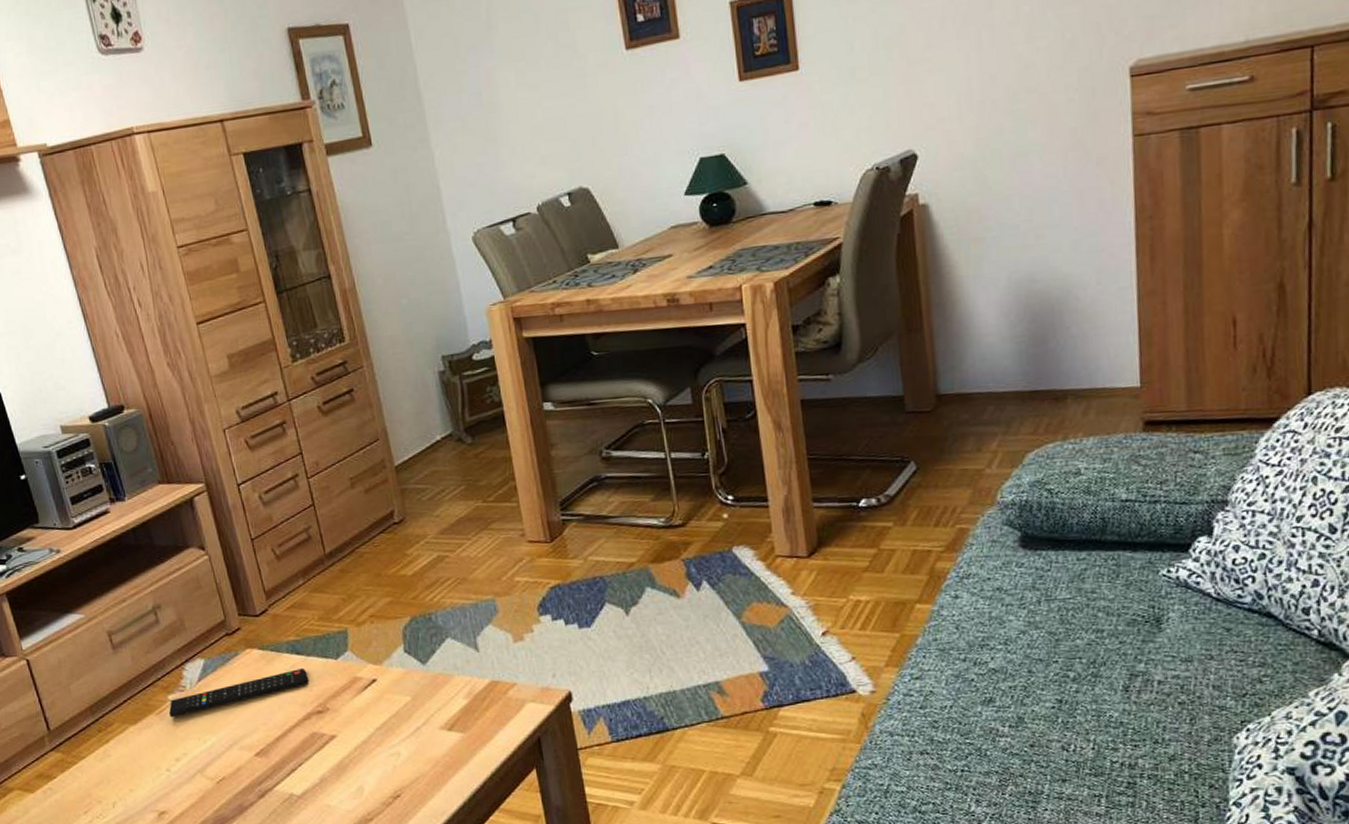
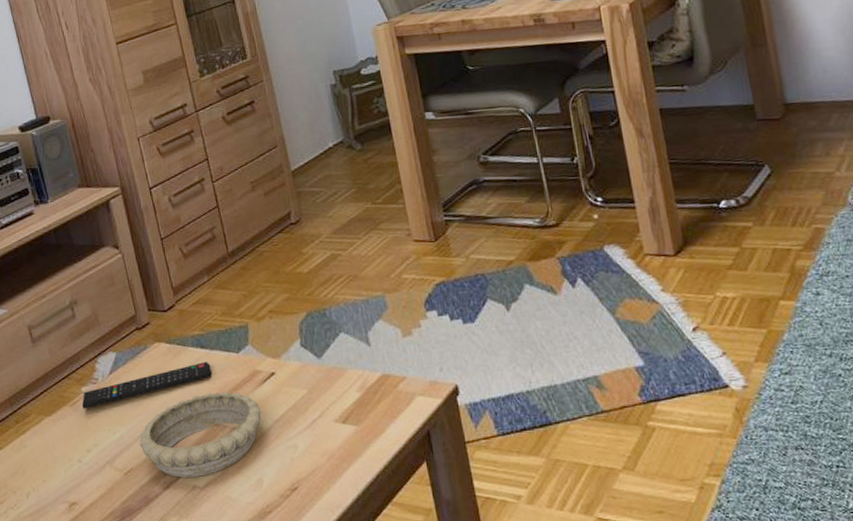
decorative bowl: none [232,698,362,786] -> present [139,391,261,478]

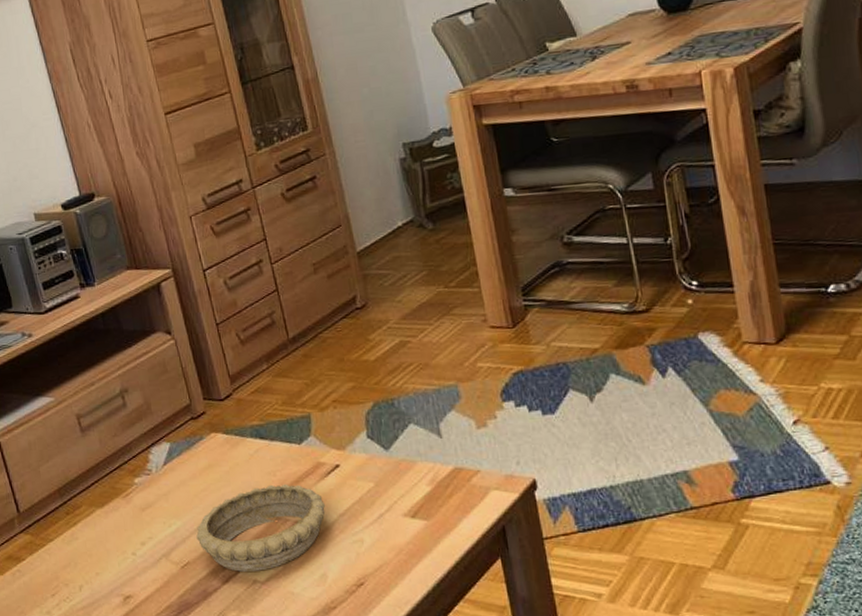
remote control: present [81,361,213,409] -> none [134,452,273,501]

